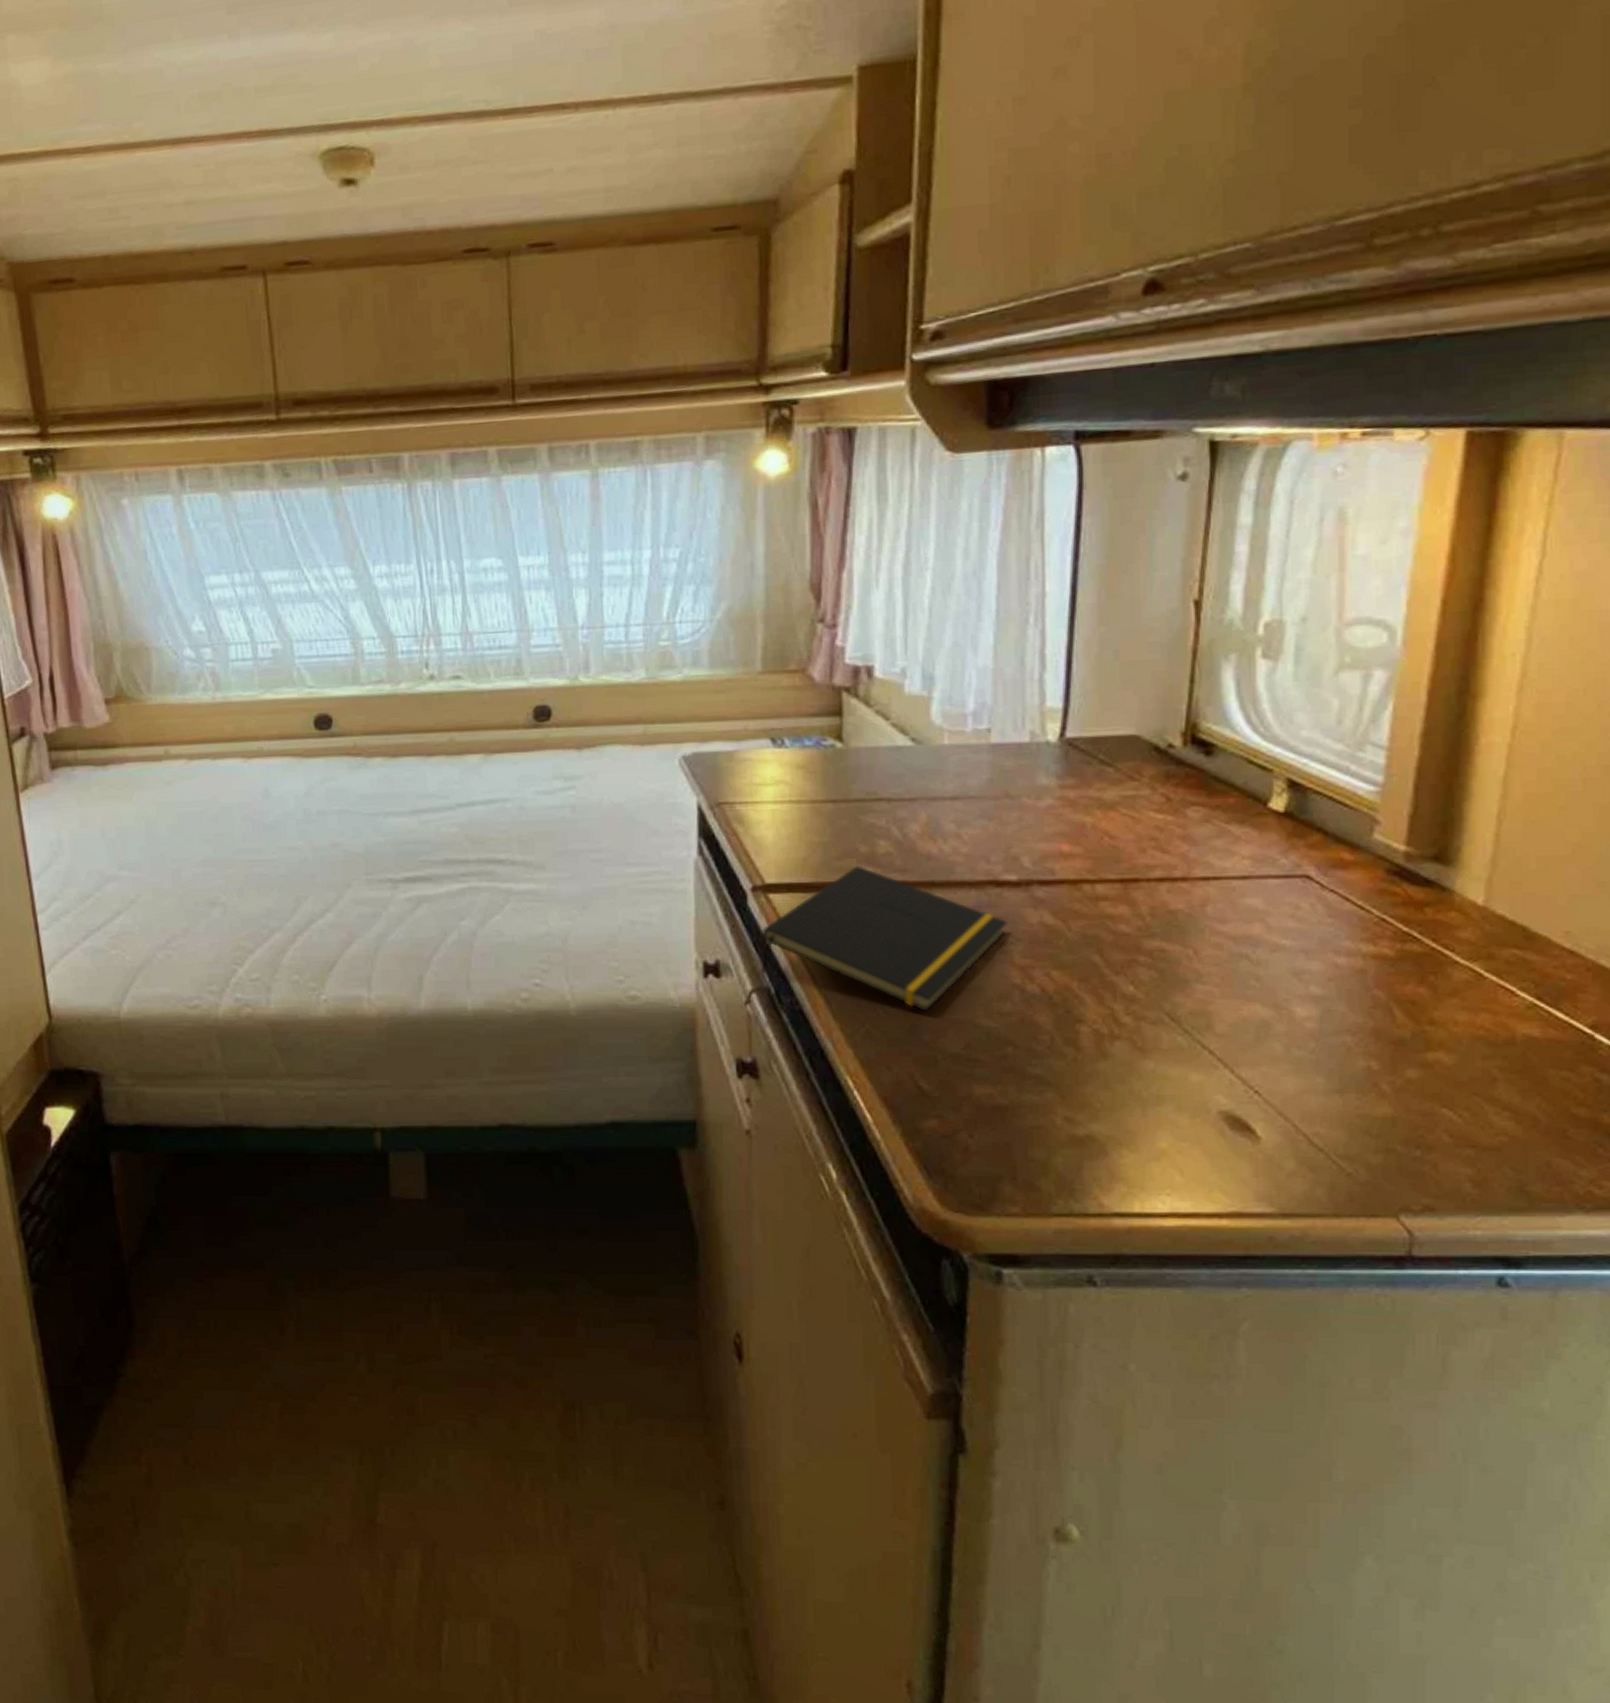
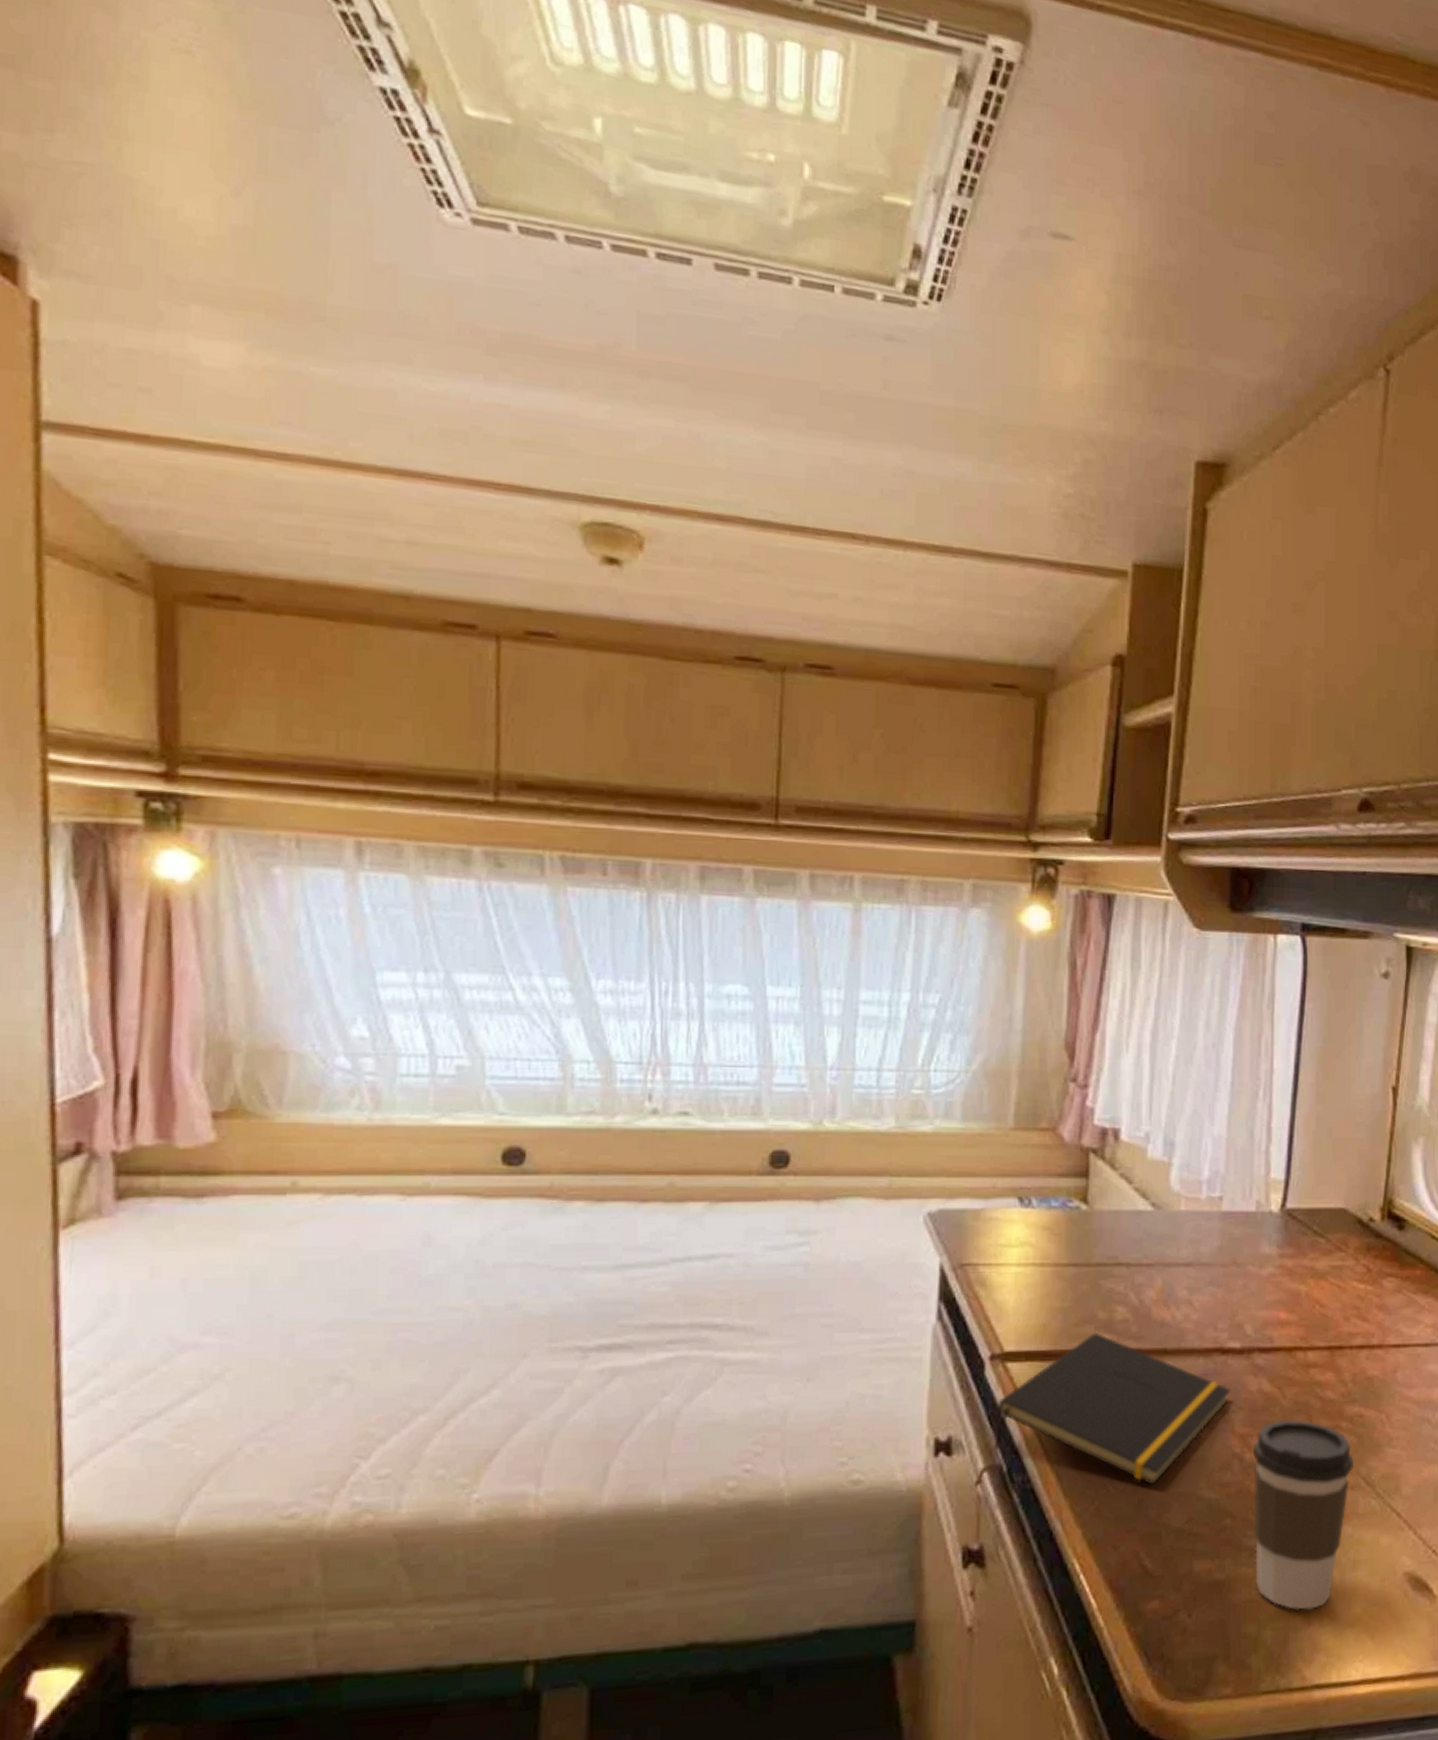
coffee cup: none [1034,952,1156,1140] -> present [1252,1420,1355,1610]

